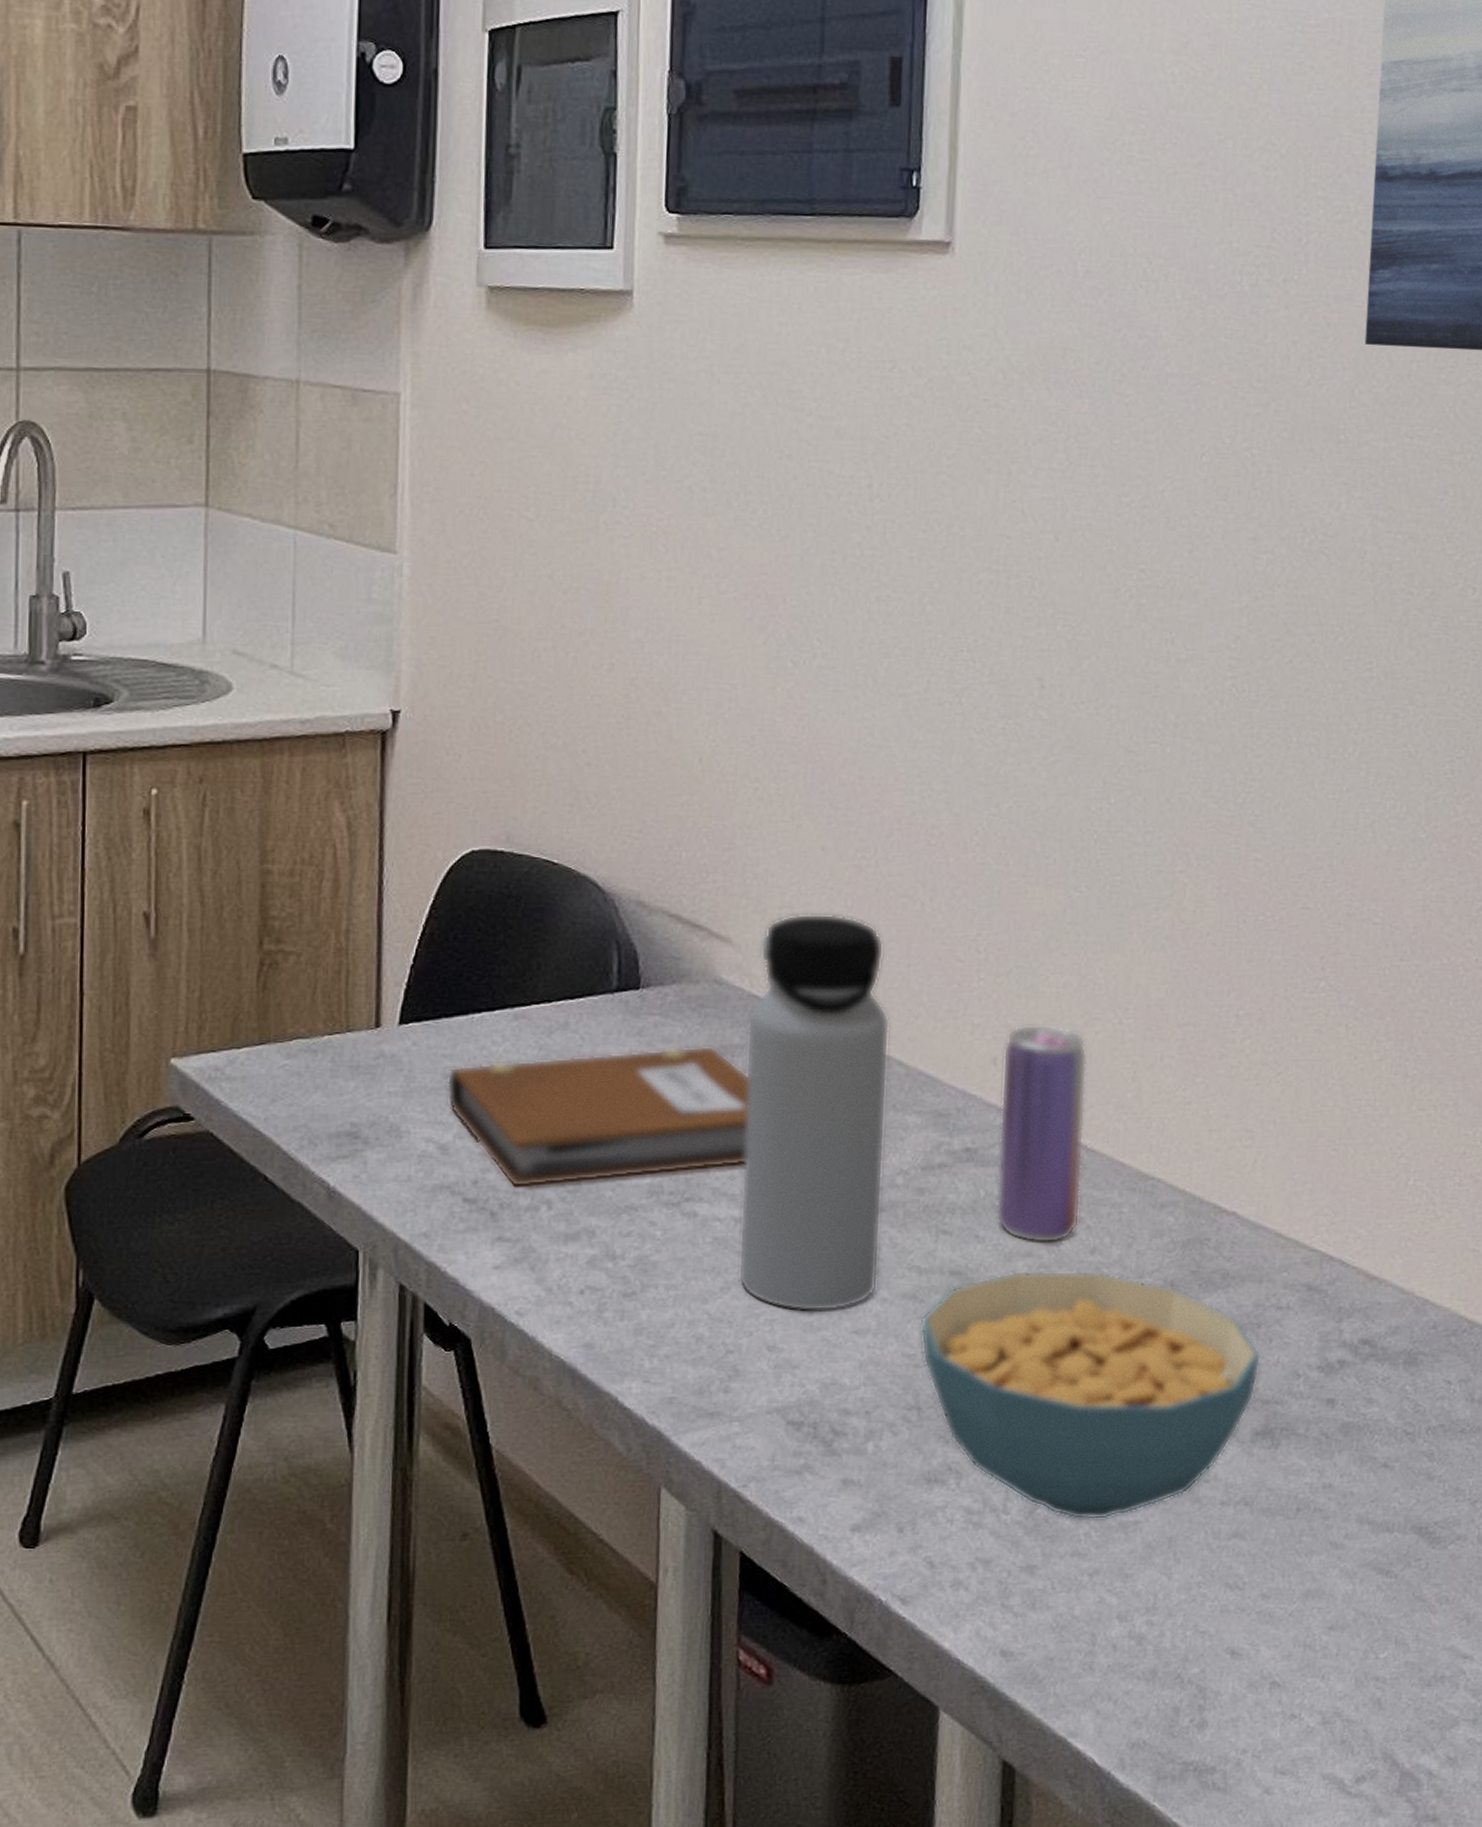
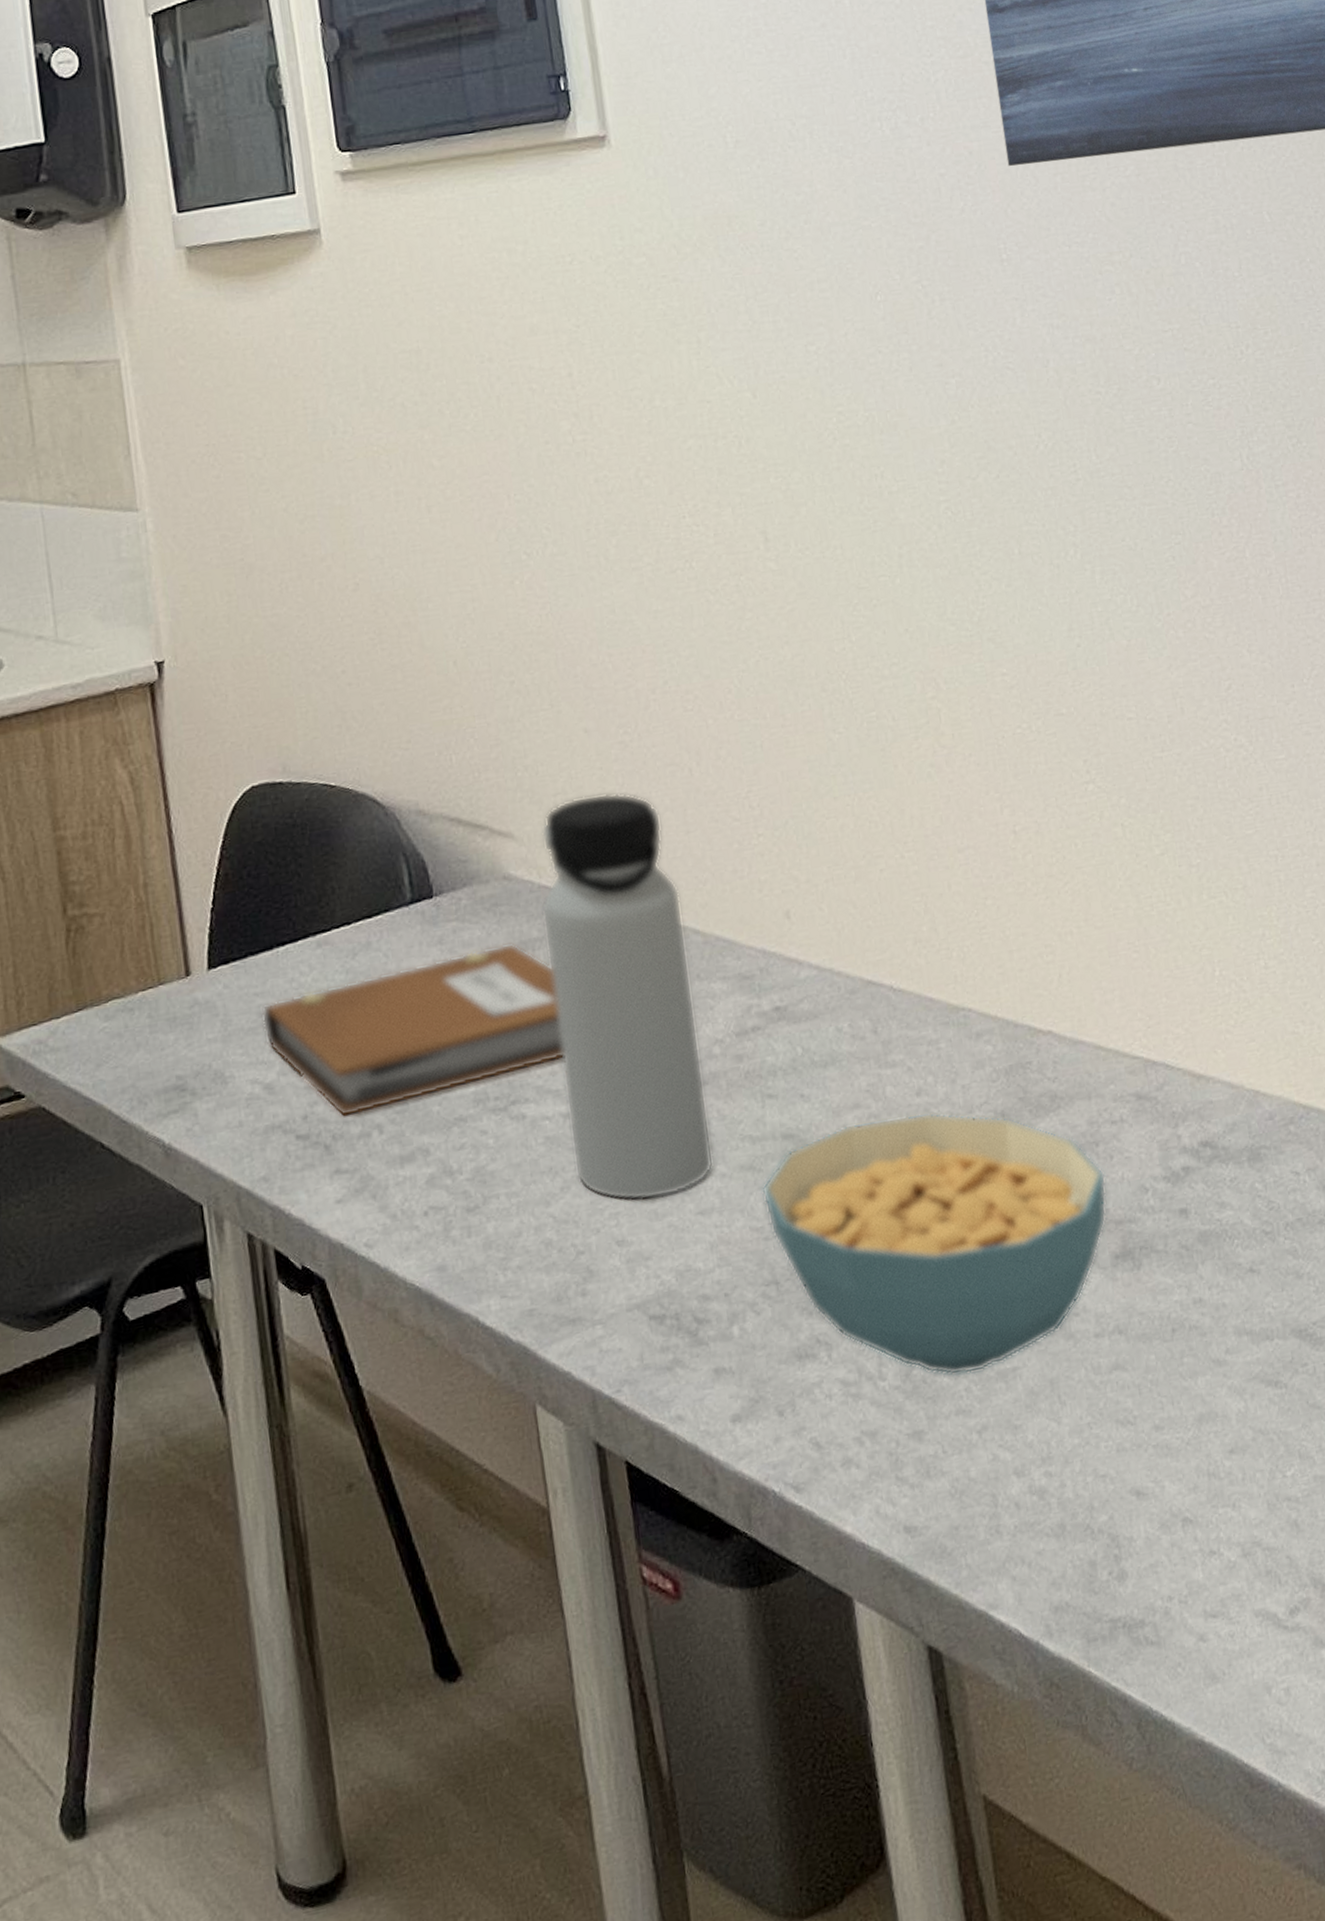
beverage can: present [996,1024,1087,1244] -> none [794,869,900,1094]

